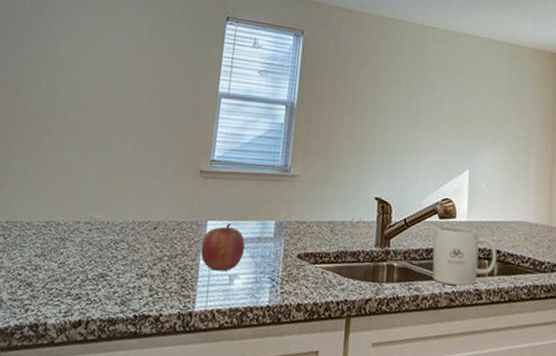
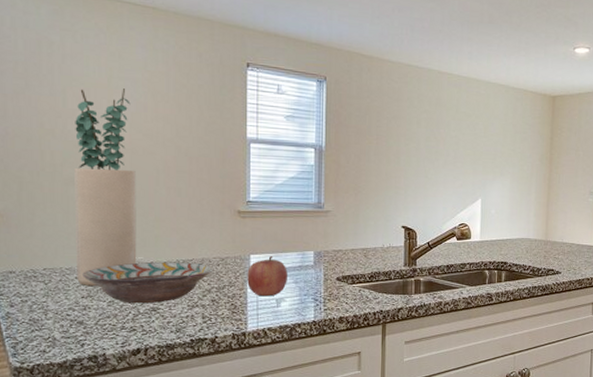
vase: none [34,41,114,244] -> present [74,89,137,286]
decorative bowl: none [40,221,168,269] -> present [82,261,213,304]
mug: present [432,225,497,287] -> none [452,245,505,292]

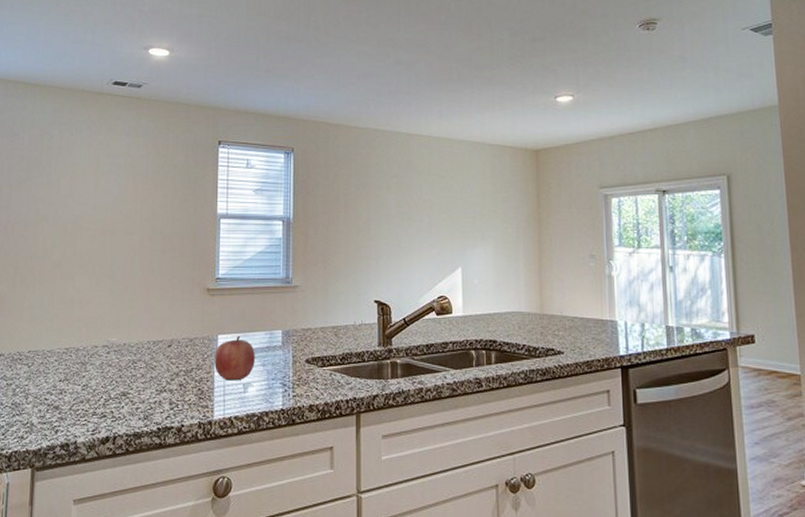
vase: present [74,89,137,286] -> none [56,173,115,369]
decorative bowl: present [82,261,213,304] -> none [61,343,182,388]

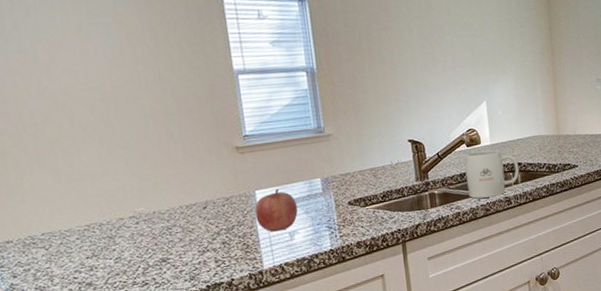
mug: none [432,321,494,377] -> present [464,149,520,199]

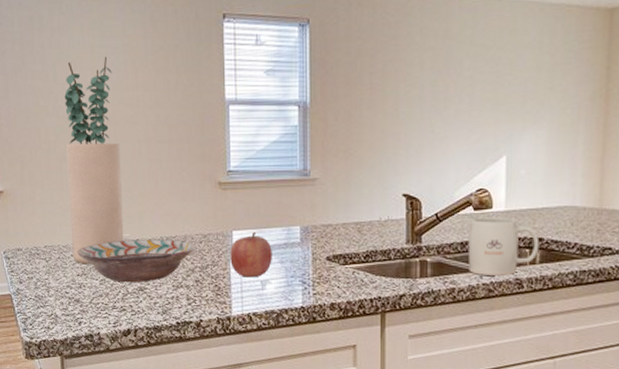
vase: none [49,35,139,246] -> present [64,57,124,264]
decorative bowl: none [83,206,219,258] -> present [77,239,196,283]

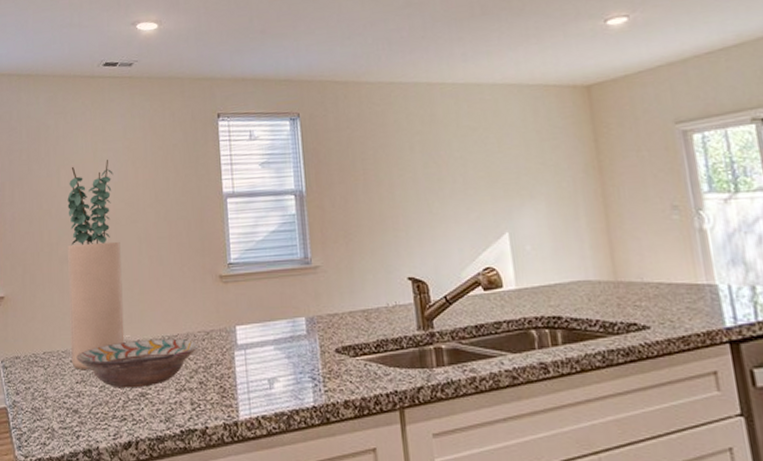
fruit: present [230,231,272,278] -> none [234,325,279,376]
mug: present [467,217,540,277] -> none [481,296,560,362]

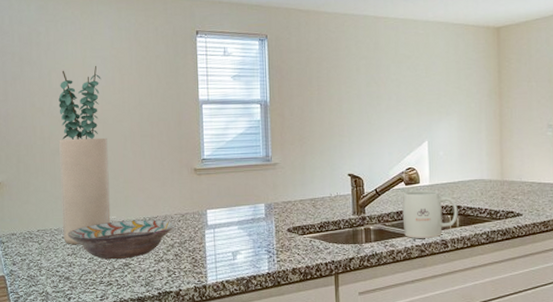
mug: none [481,296,560,362] -> present [402,190,458,239]

